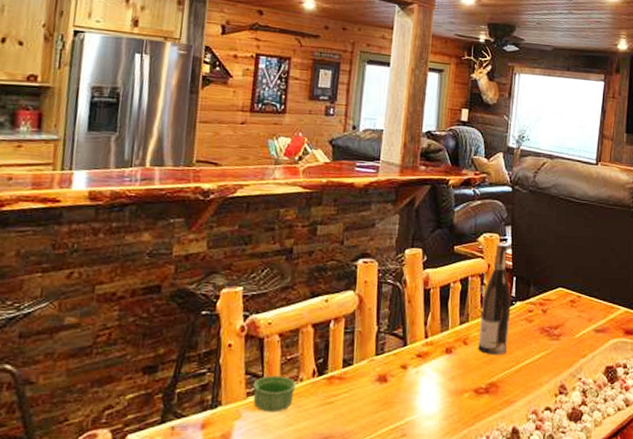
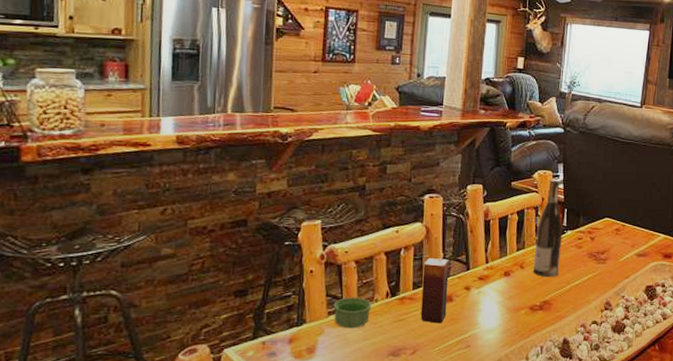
candle: none [350,332,384,408] -> present [420,258,449,323]

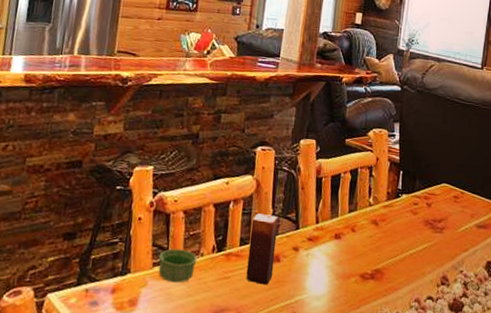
wine bottle: present [533,179,563,277] -> none [365,139,398,244]

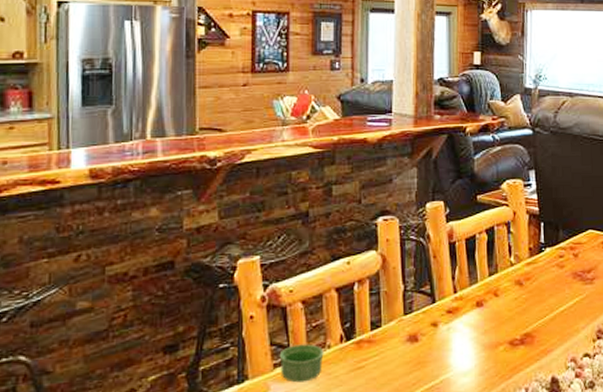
candle: present [246,213,279,285] -> none [381,291,412,369]

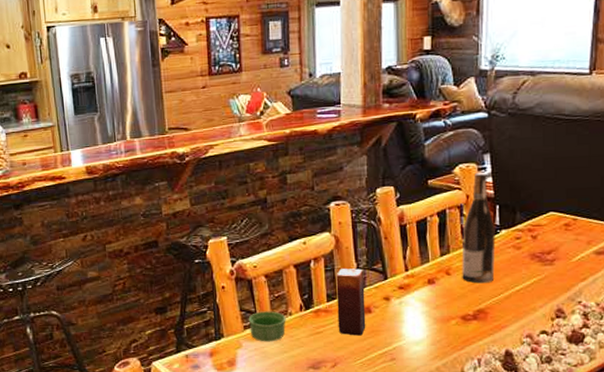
candle: none [381,291,412,369] -> present [336,268,366,336]
wine bottle: none [509,189,541,305] -> present [462,173,496,284]

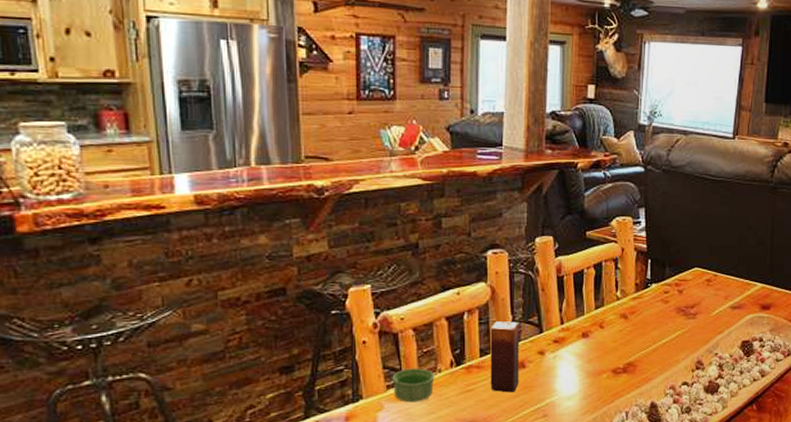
wine bottle: present [462,173,496,284] -> none [614,227,646,337]

